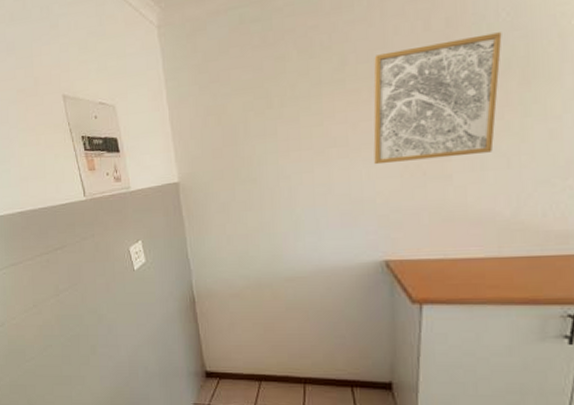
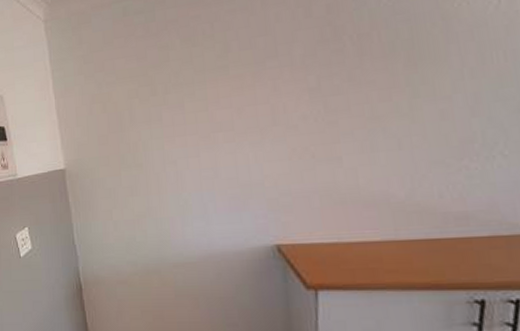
wall art: present [373,32,502,165] -> none [256,16,385,149]

